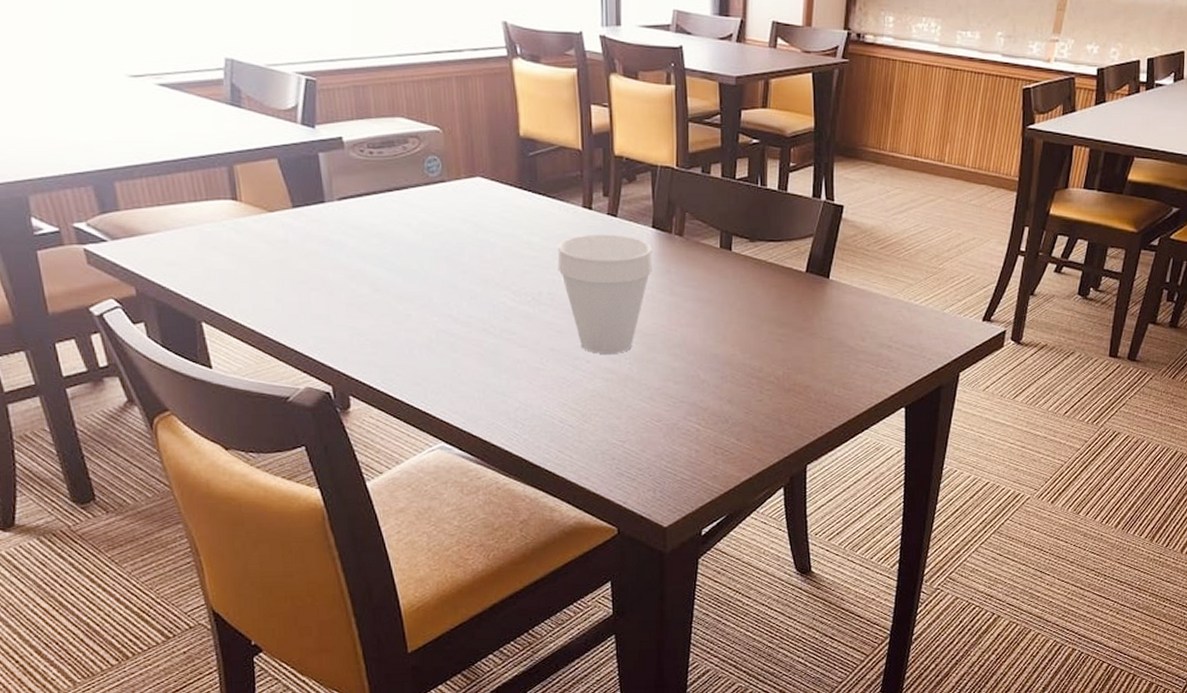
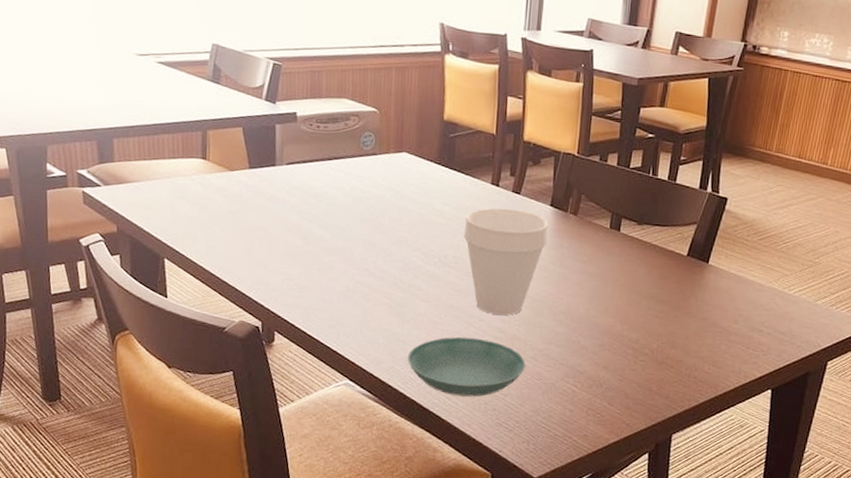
saucer: none [509,382,643,448] -> present [408,337,526,397]

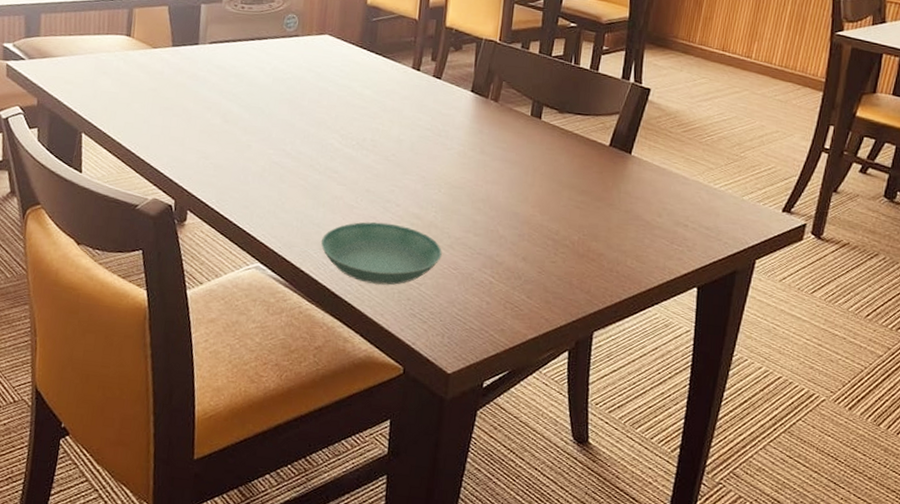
cup: present [463,208,548,315] -> none [383,92,469,201]

